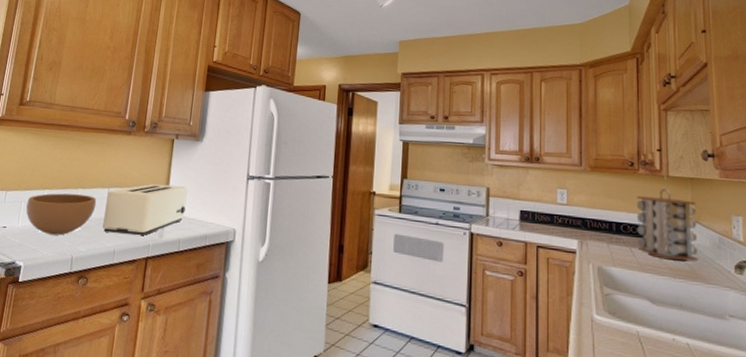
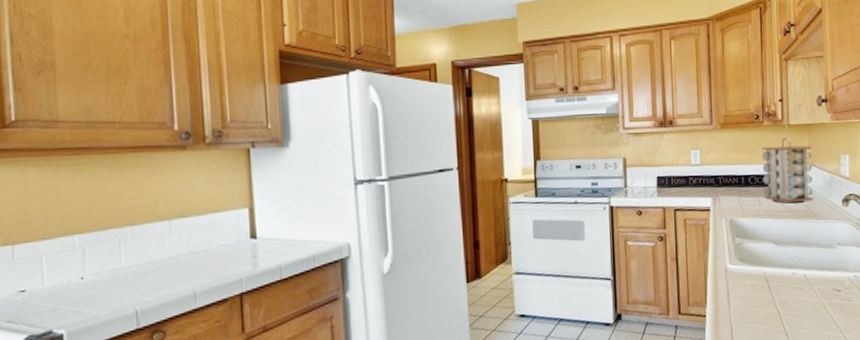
bowl: present [26,193,97,235] -> none [50,233,156,290]
toaster: present [103,183,188,236] -> none [169,203,282,273]

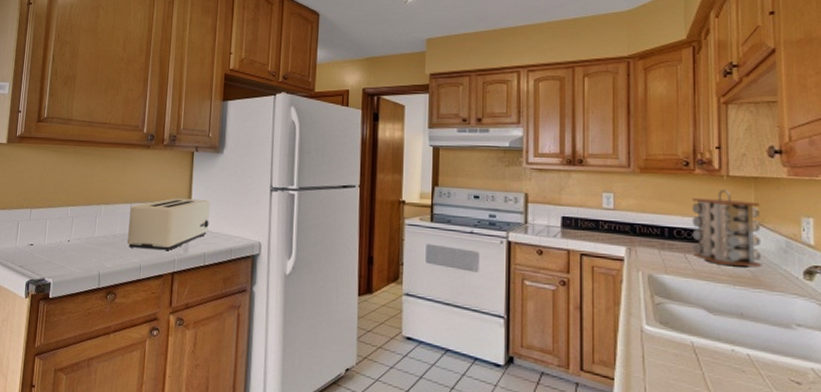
toaster: none [169,203,282,273] -> present [127,197,210,251]

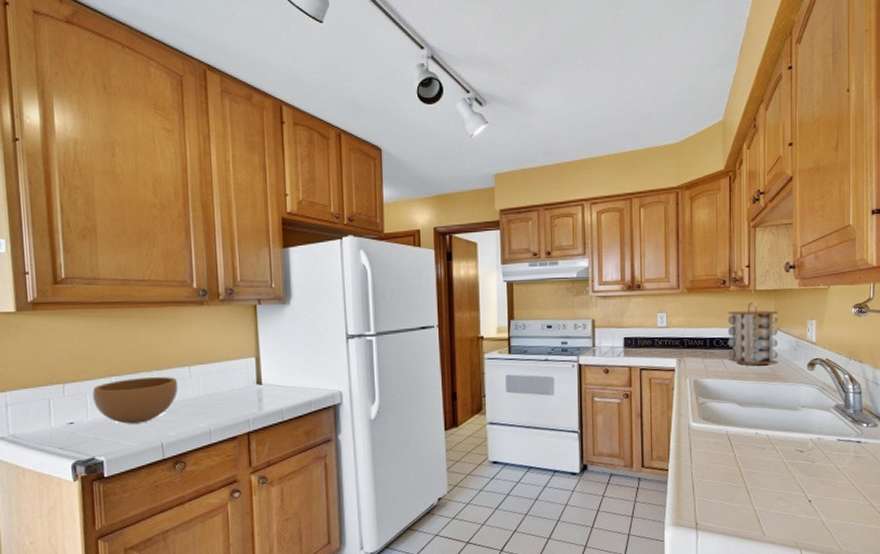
bowl: none [51,210,120,252] -> present [93,377,179,424]
toaster: present [127,197,210,251] -> none [189,353,283,413]

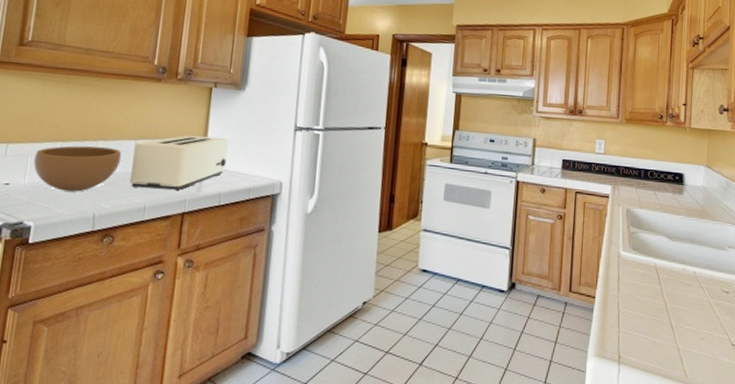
toaster: none [189,353,283,413] -> present [130,134,229,191]
spice rack: present [727,302,779,366] -> none [660,139,711,202]

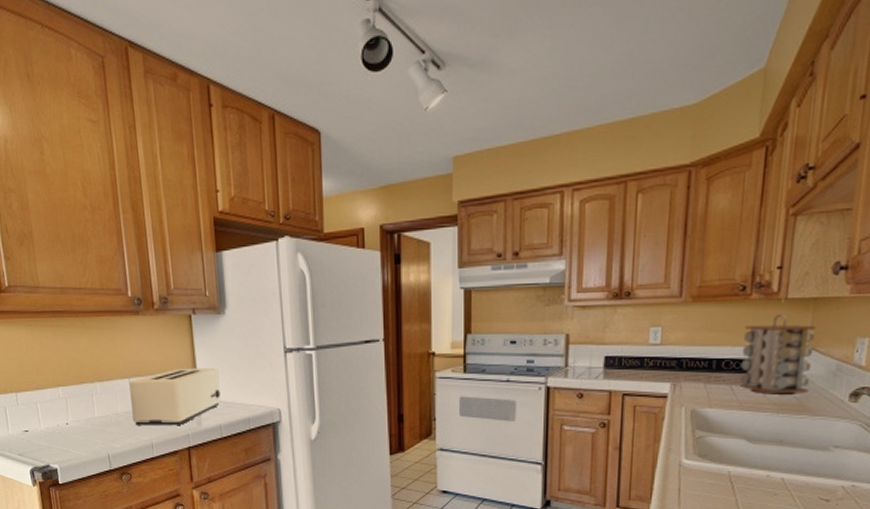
bowl: present [33,145,122,192] -> none [42,389,120,434]
spice rack: none [660,139,711,202] -> present [739,314,817,395]

